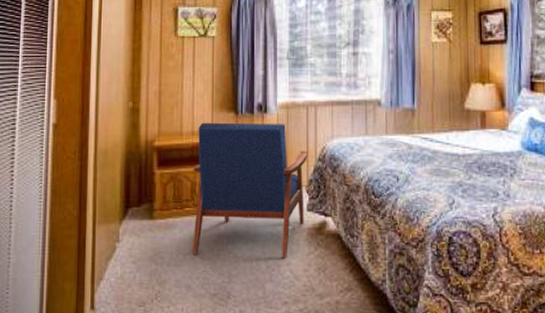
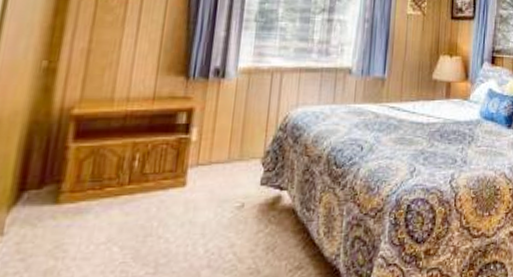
armchair: present [193,122,308,258] -> none [109,87,268,243]

